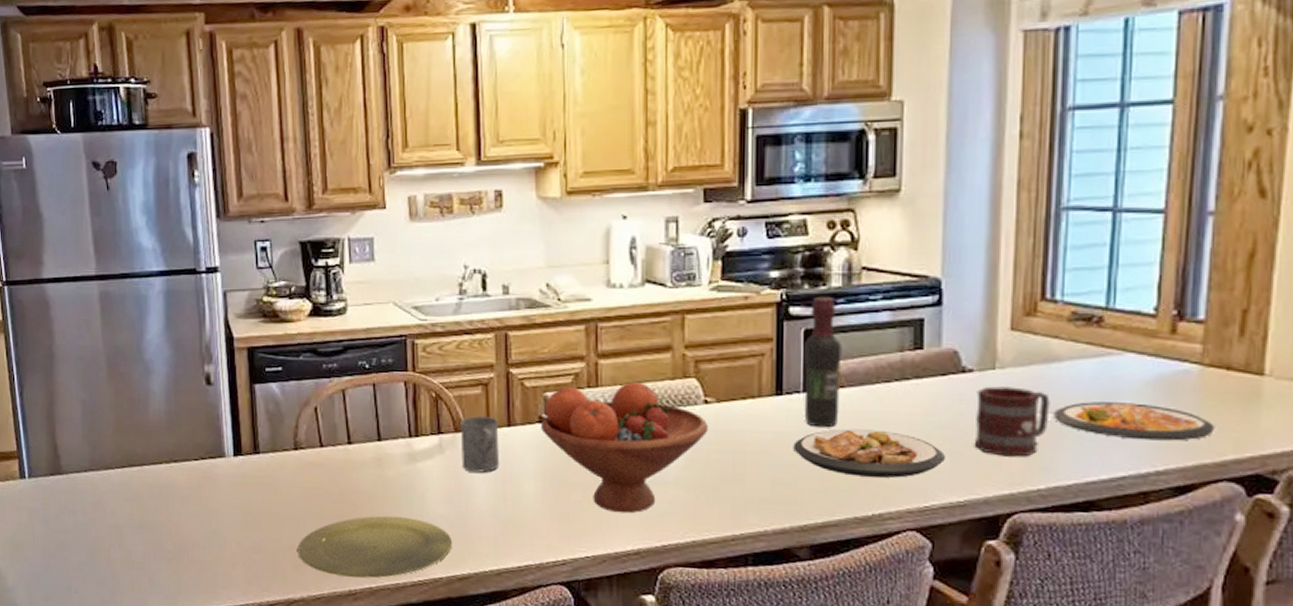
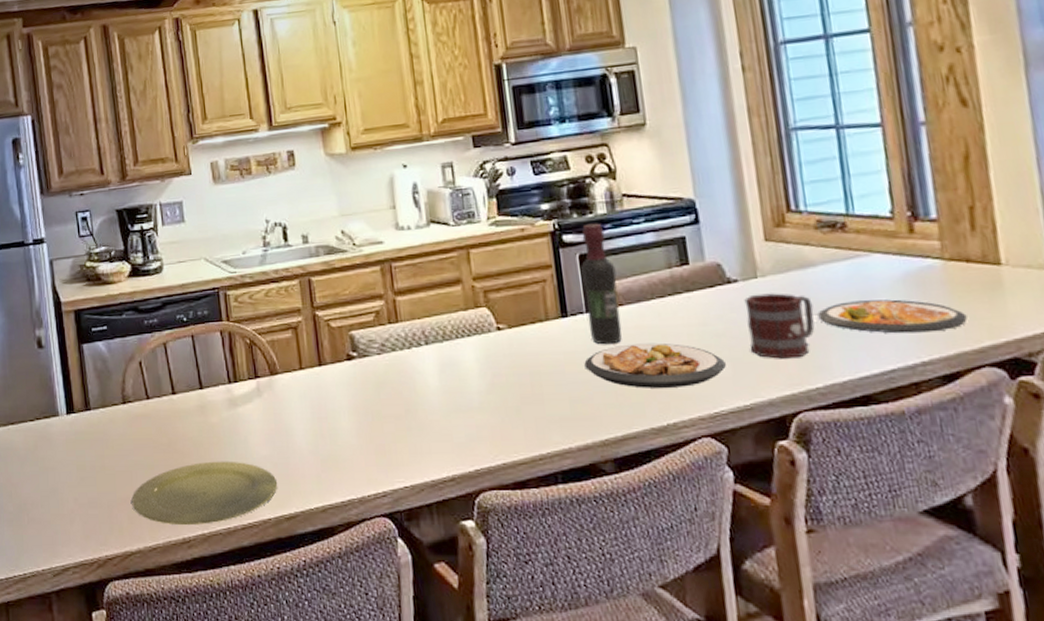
mug: present [460,416,499,473] -> none [275,358,314,412]
fruit bowl: present [541,381,709,513] -> none [349,314,505,441]

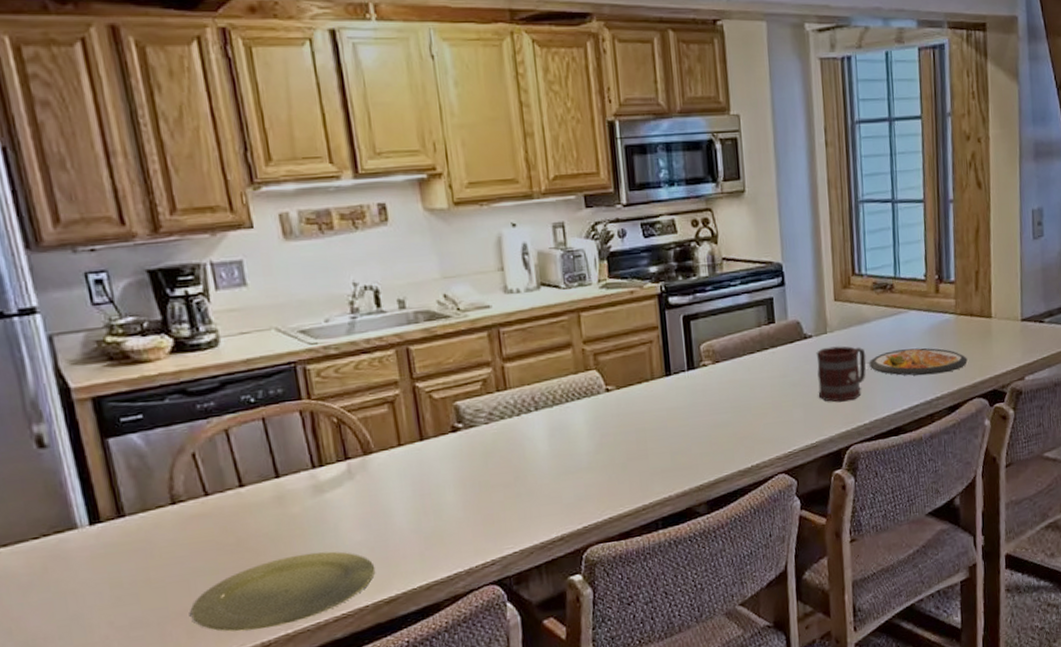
wine bottle: present [580,223,622,345] -> none [683,285,718,400]
plate: present [584,343,726,388] -> none [684,394,799,436]

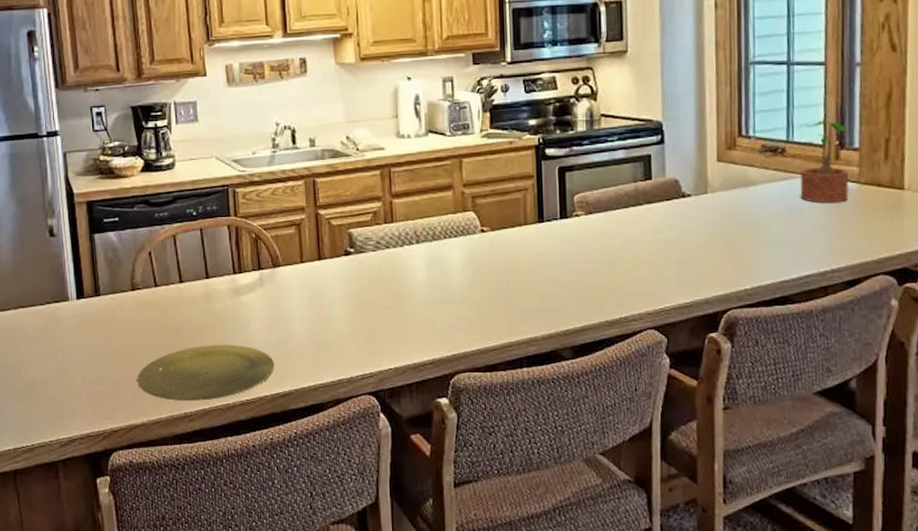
mug: present [816,346,866,402] -> none [694,207,750,264]
dish: present [869,348,967,376] -> none [753,216,872,245]
potted plant: none [906,256,948,335] -> present [799,120,849,203]

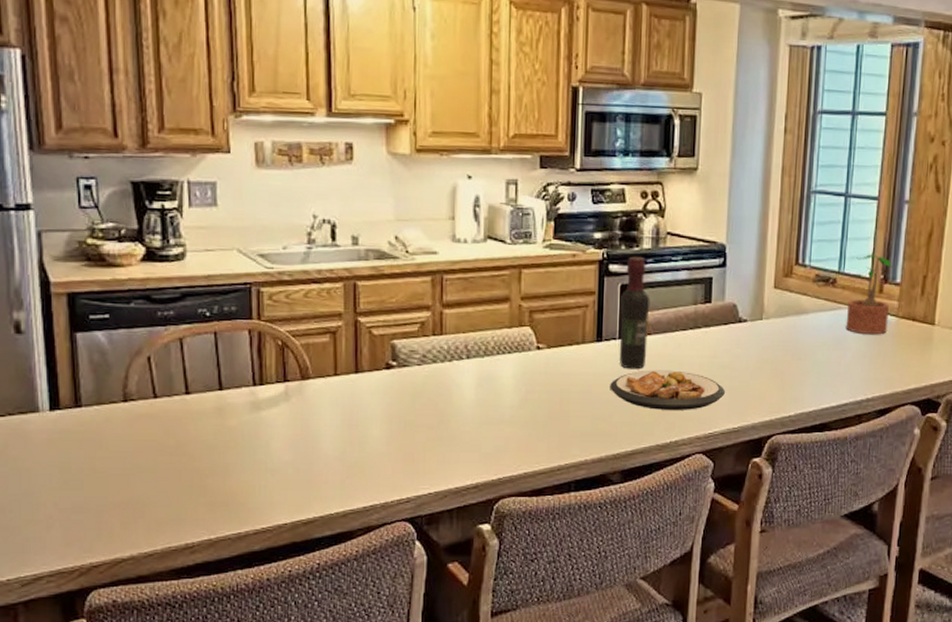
plate: present [137,344,275,401] -> none [127,465,298,530]
plate: none [554,247,673,287] -> present [610,370,725,410]
wine bottle: none [558,139,589,248] -> present [619,256,650,370]

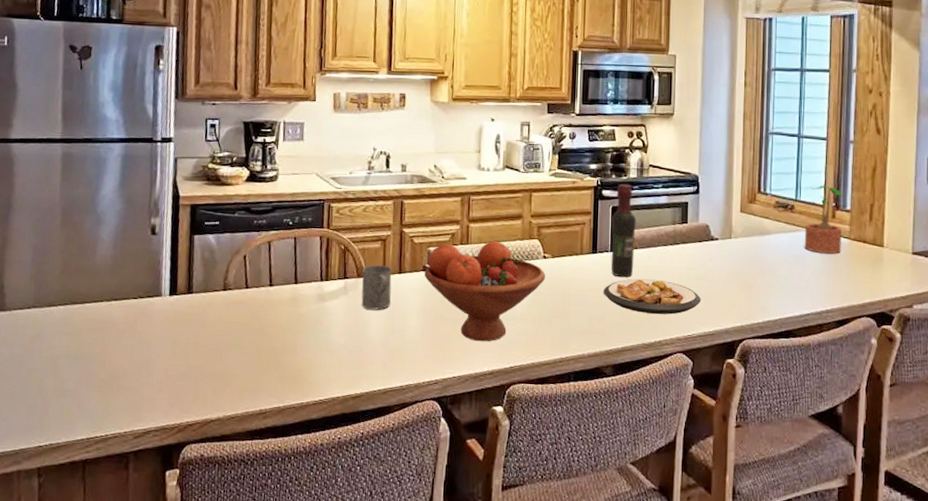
mug: none [307,364,347,418] -> present [361,265,393,310]
fruit bowl: none [388,329,540,451] -> present [424,241,546,342]

